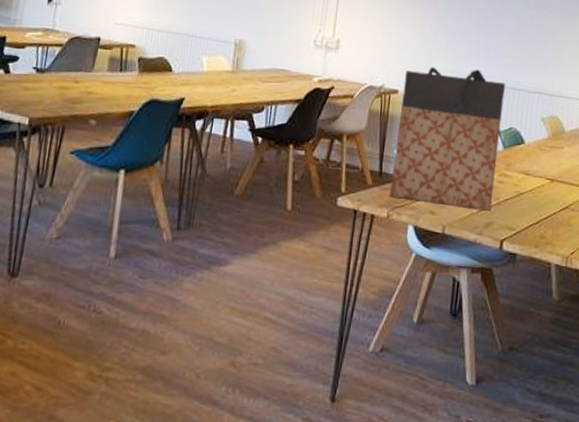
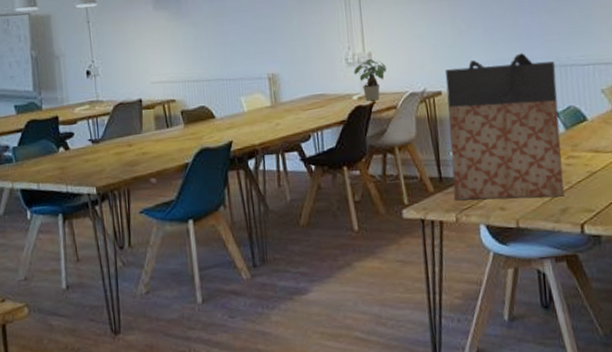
potted plant: none [319,45,352,87] -> present [353,59,387,101]

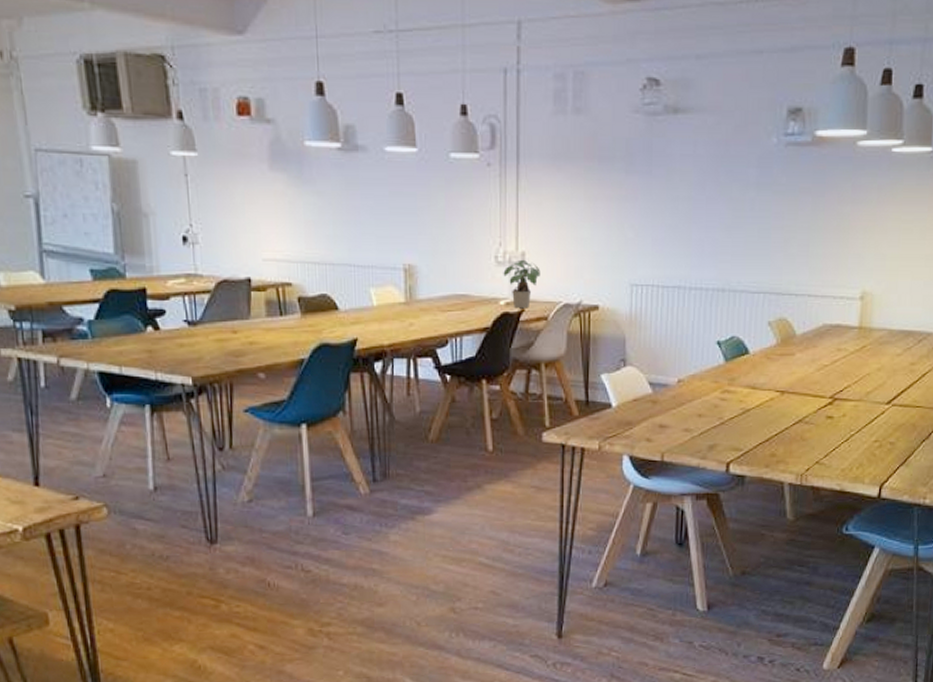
bag: present [444,53,564,201] -> none [600,272,724,433]

